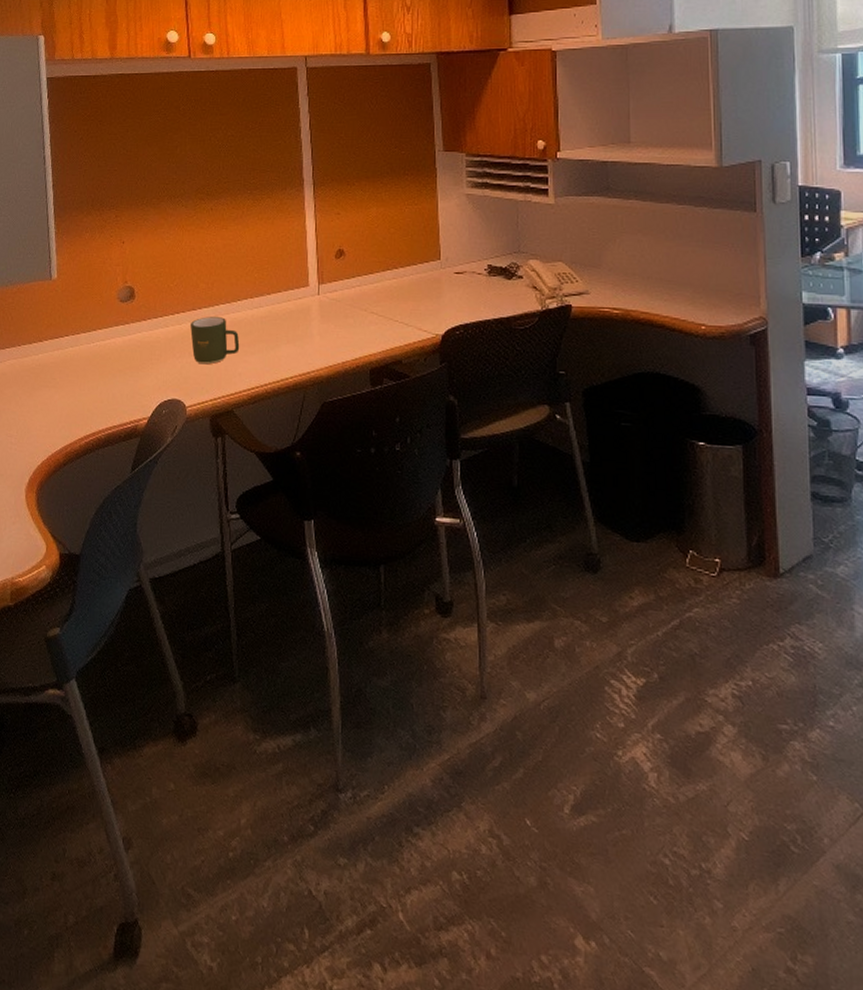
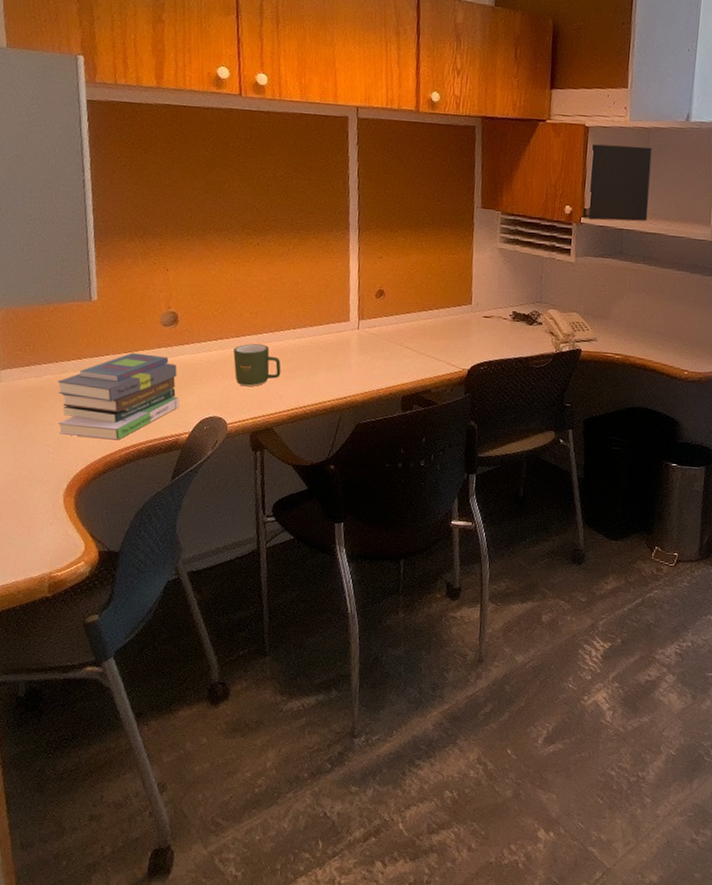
books: none [20,332,137,428] -> present [57,353,179,440]
binder: none [558,66,635,154] -> present [583,144,652,222]

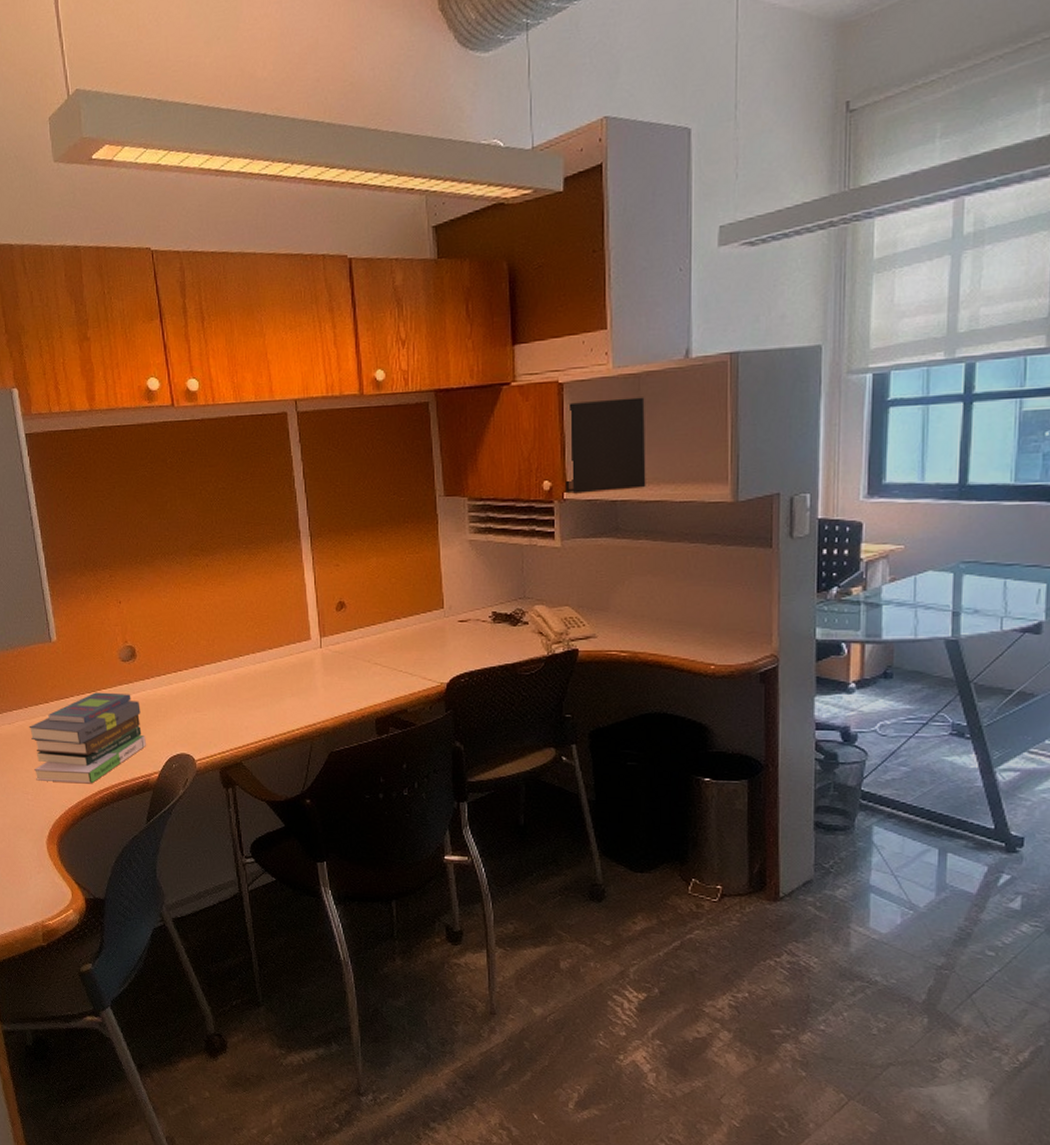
mug: present [233,343,281,387] -> none [194,673,245,720]

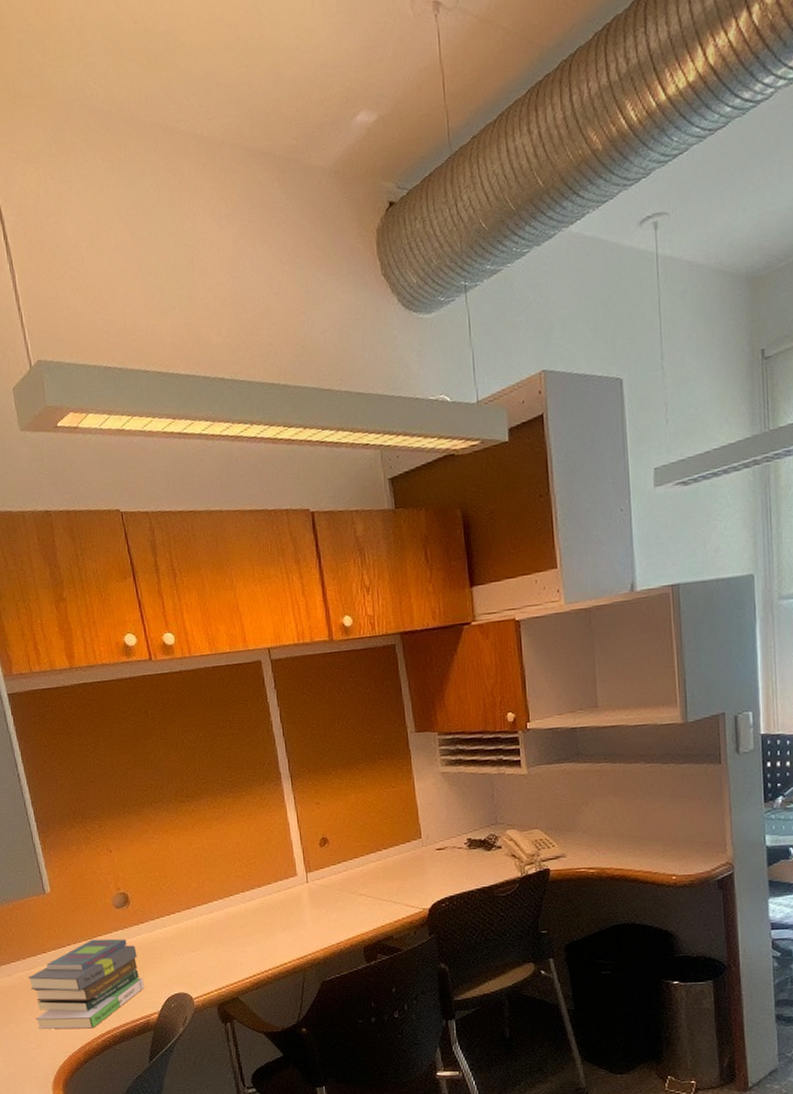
binder: present [565,397,646,494] -> none [527,630,603,723]

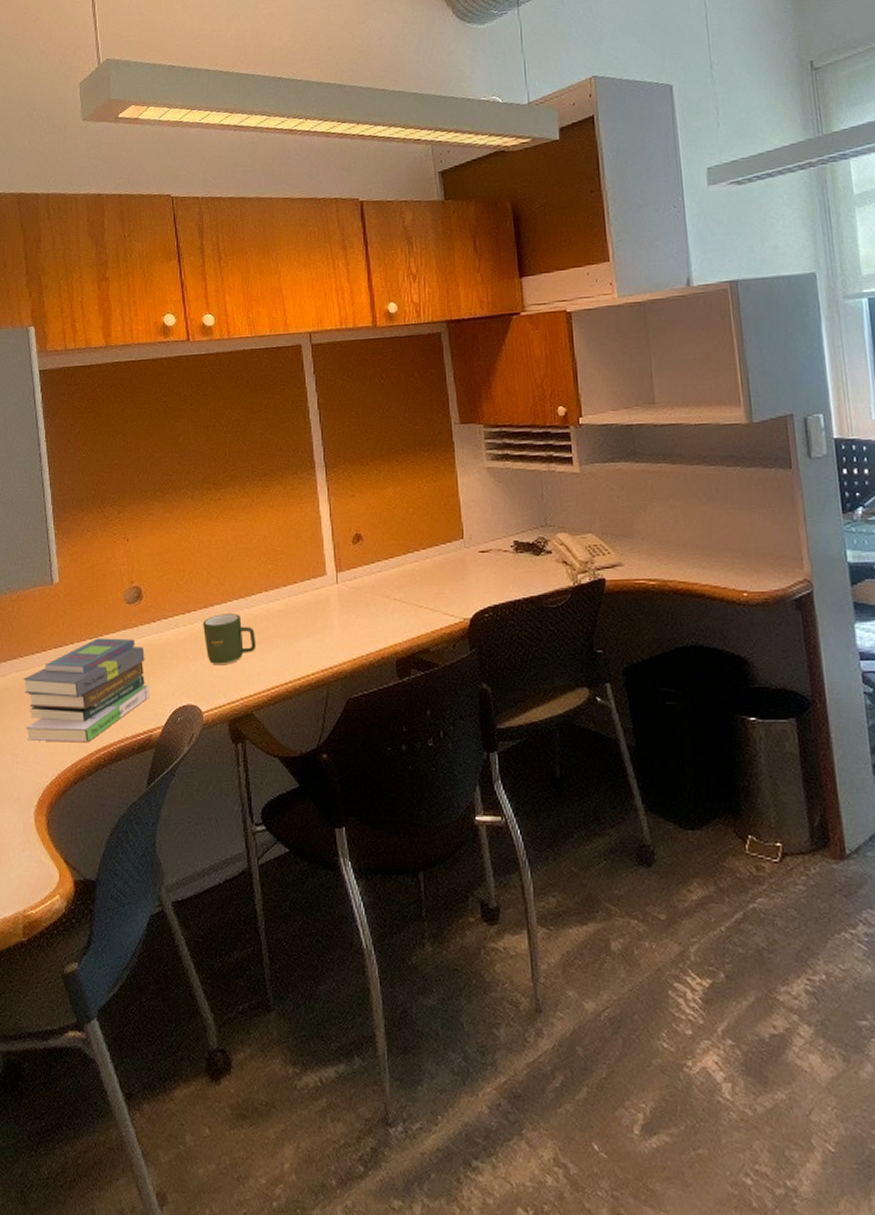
mug: none [187,913,238,959] -> present [203,614,257,666]

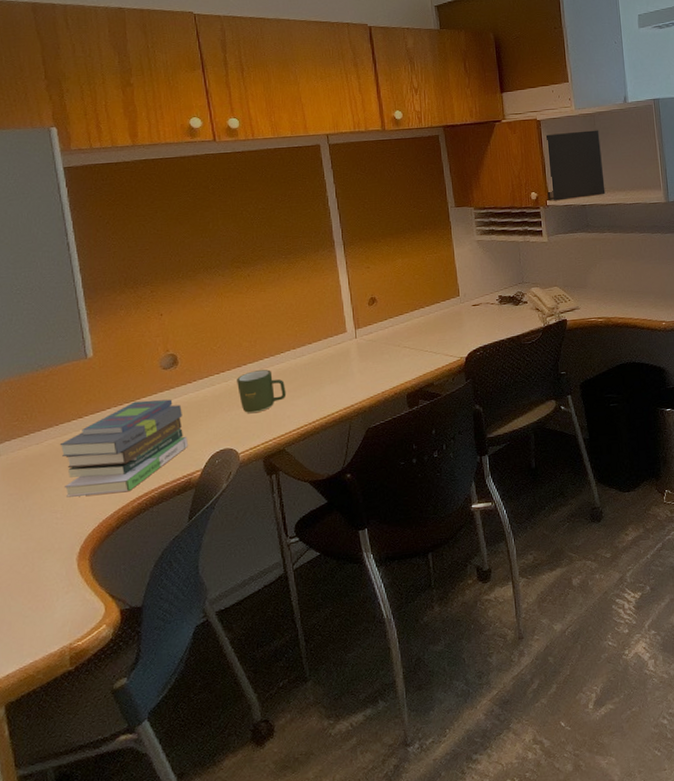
binder: none [579,324,660,419] -> present [546,130,606,201]

